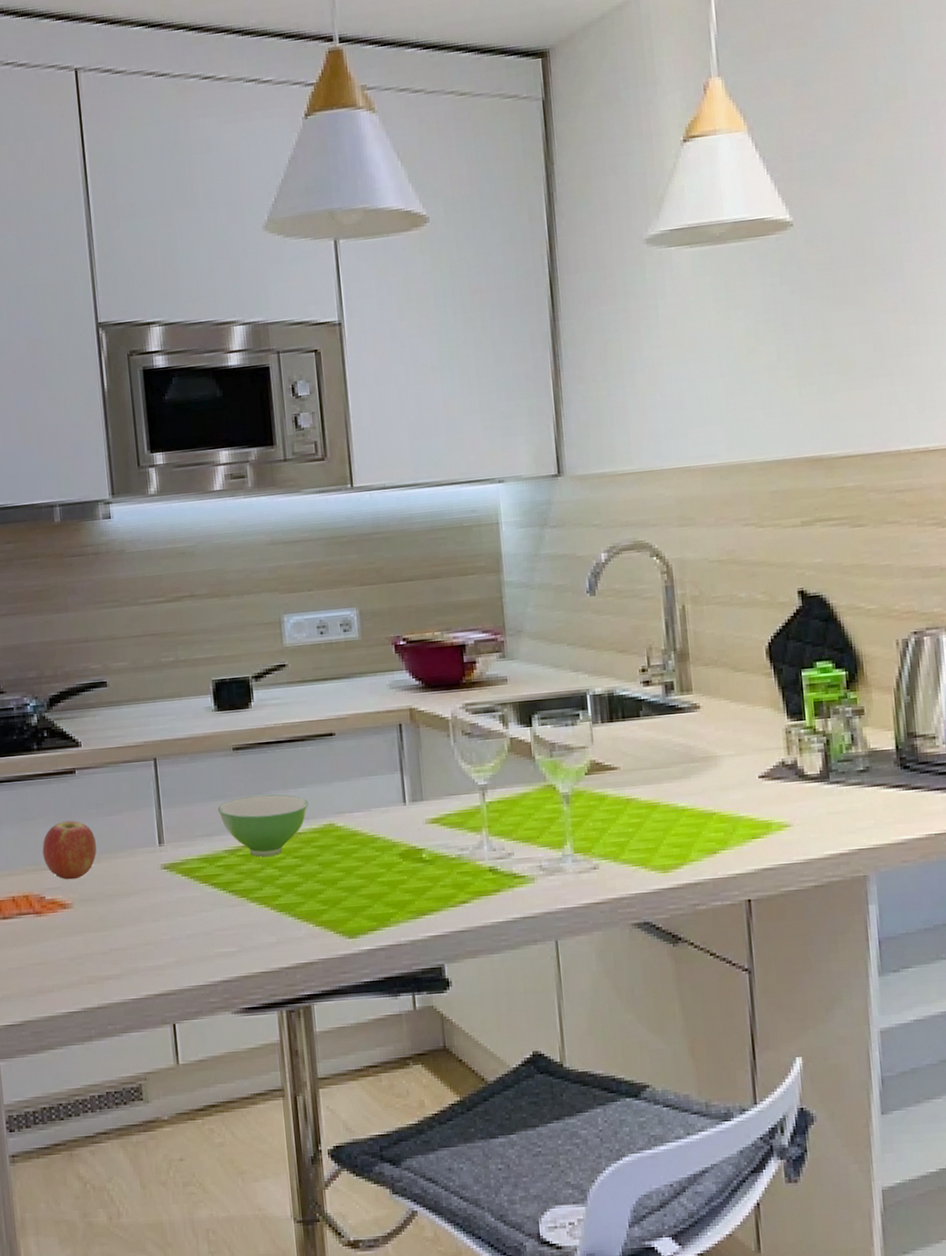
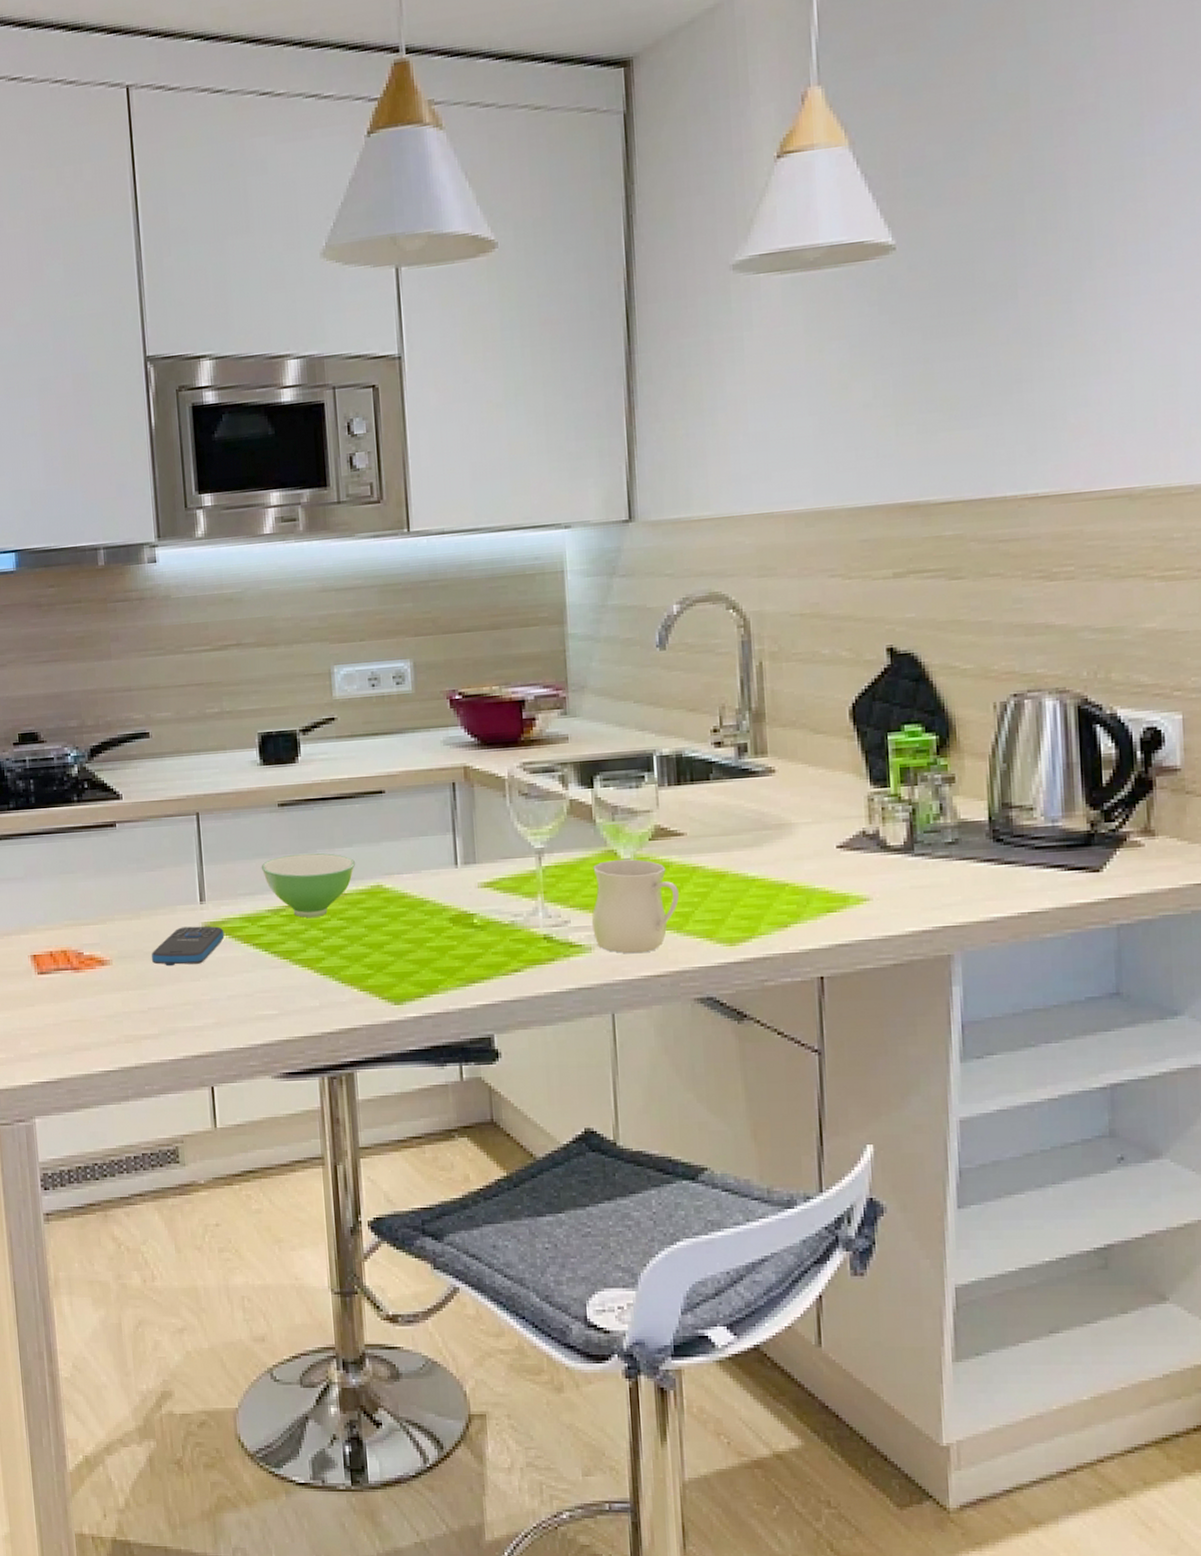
fruit: present [42,821,97,880] -> none [81,875,137,936]
mobile phone: none [112,867,183,908] -> present [151,926,225,967]
mug: none [533,793,615,883] -> present [591,859,680,954]

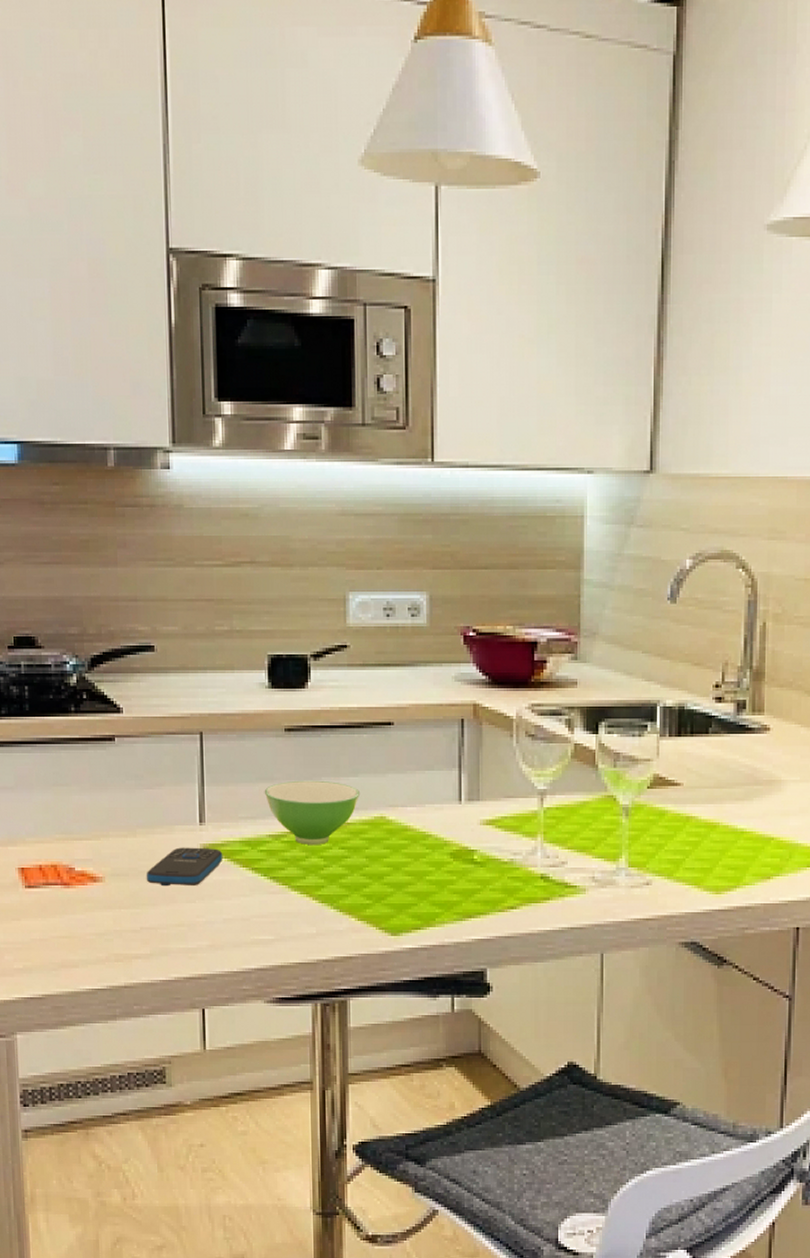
mug: present [591,859,680,954] -> none [587,806,673,897]

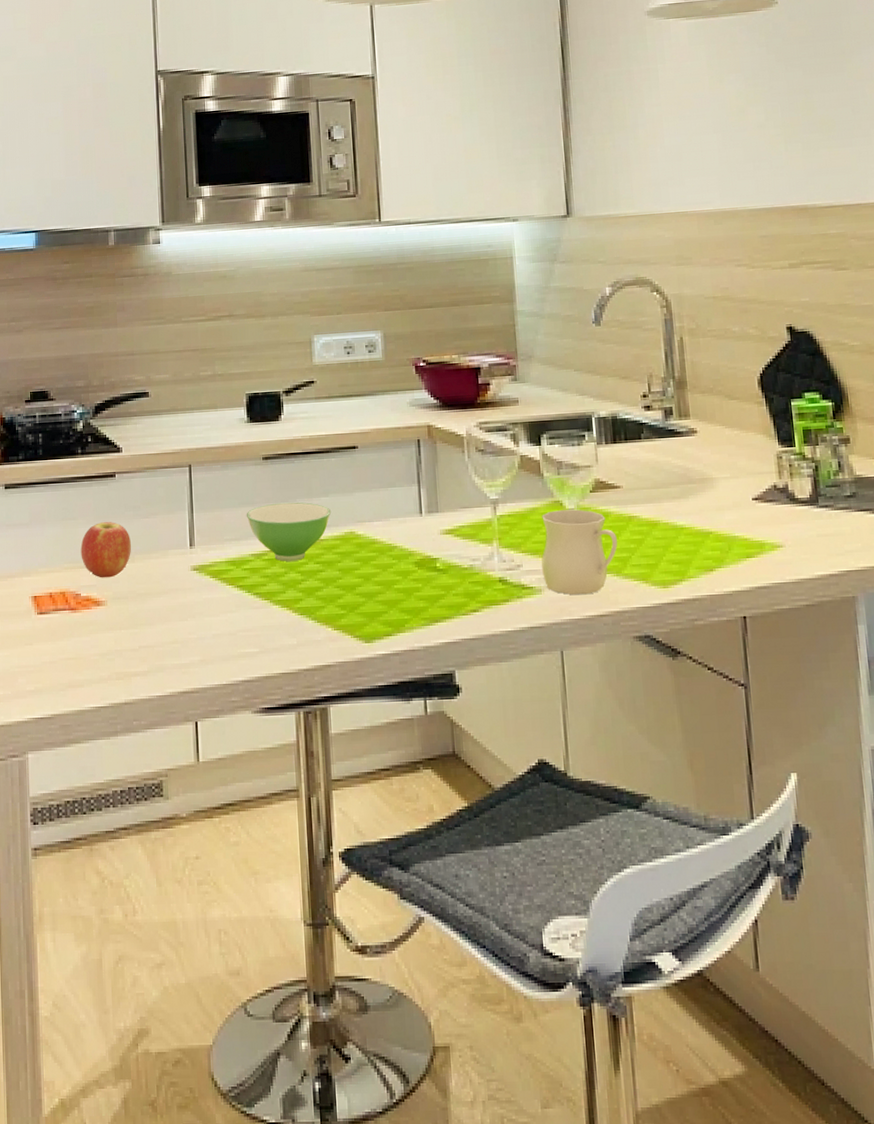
fruit: none [74,791,133,852] -> present [80,522,132,578]
mobile phone: present [146,847,223,887] -> none [143,569,211,607]
mug: none [587,806,673,897] -> present [541,509,618,595]

